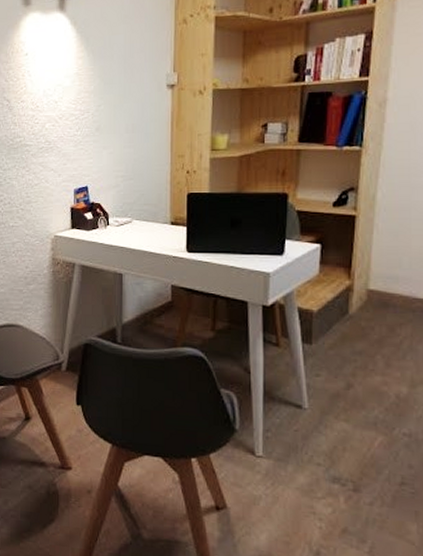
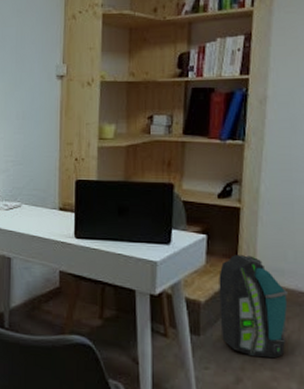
backpack: none [332,263,403,364] -> present [219,255,289,359]

